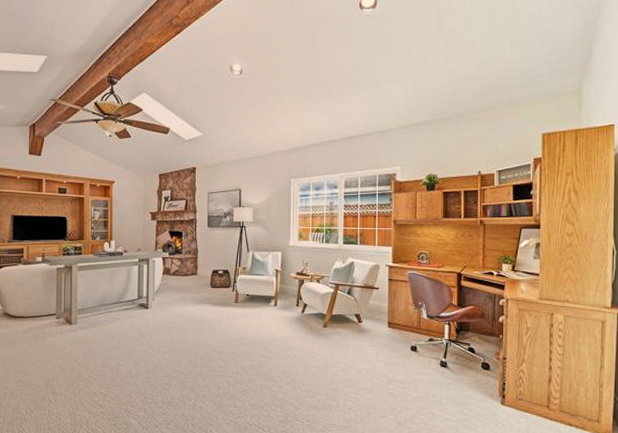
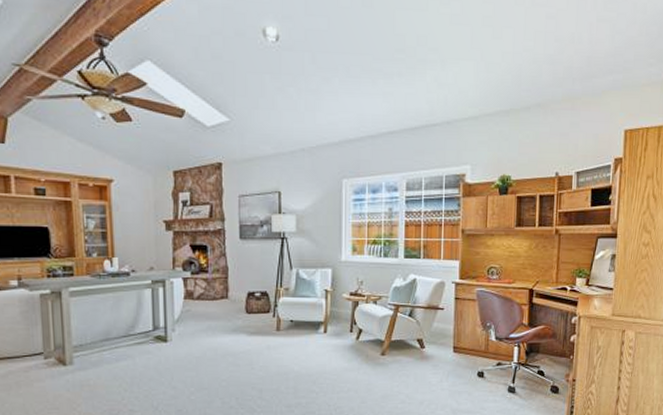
books: present [487,197,530,218] -> none [563,203,607,226]

